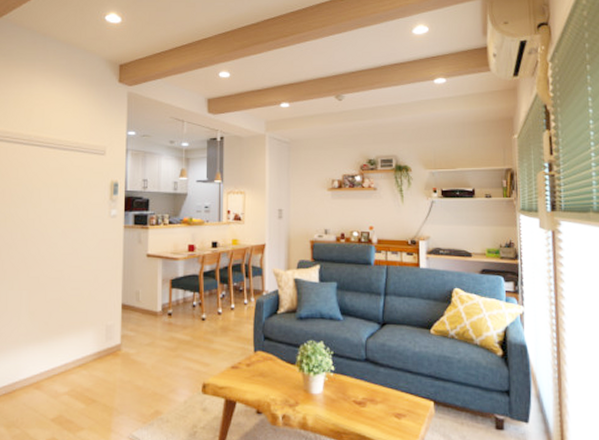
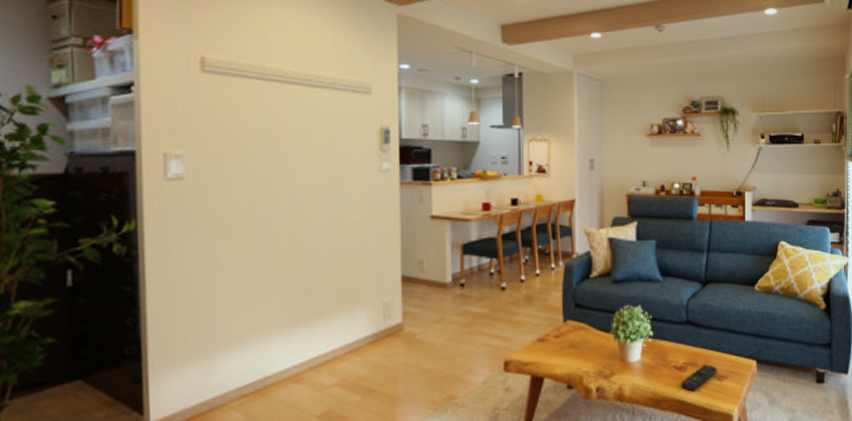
remote control: none [360,402,396,427] -> present [680,364,718,392]

